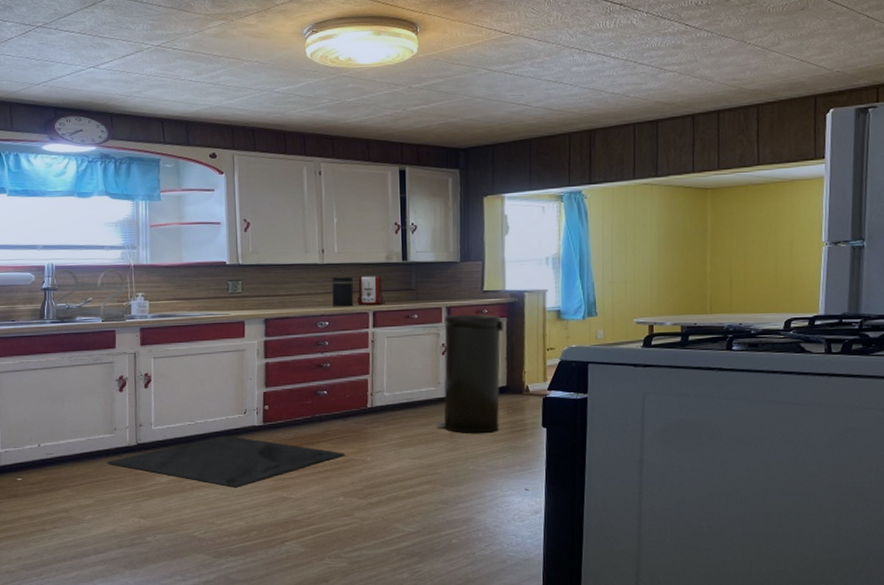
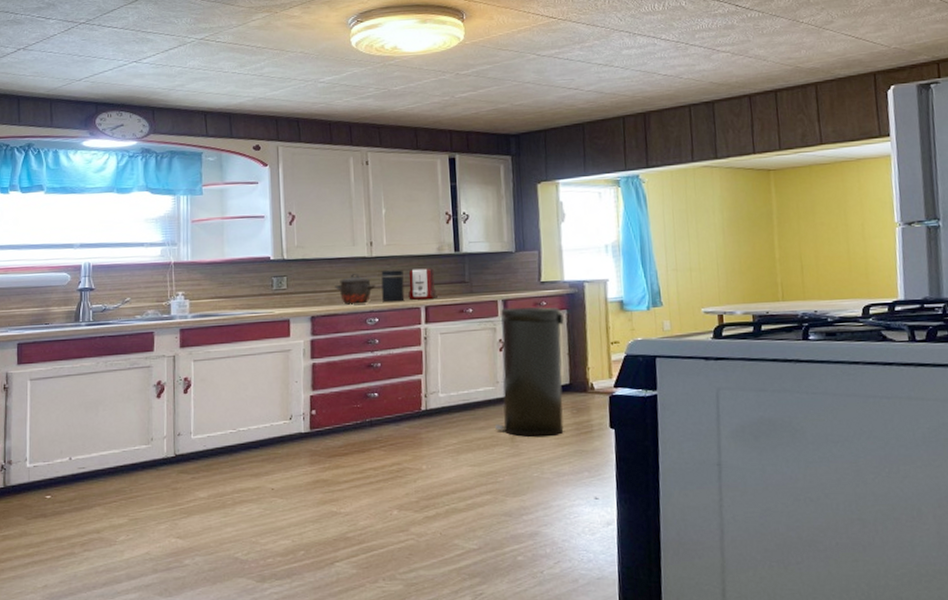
dish rack: present [48,268,130,322] -> none [85,266,170,323]
door mat: present [107,435,345,488] -> none [142,443,398,502]
cooking pot: none [287,278,326,309] -> present [335,273,375,305]

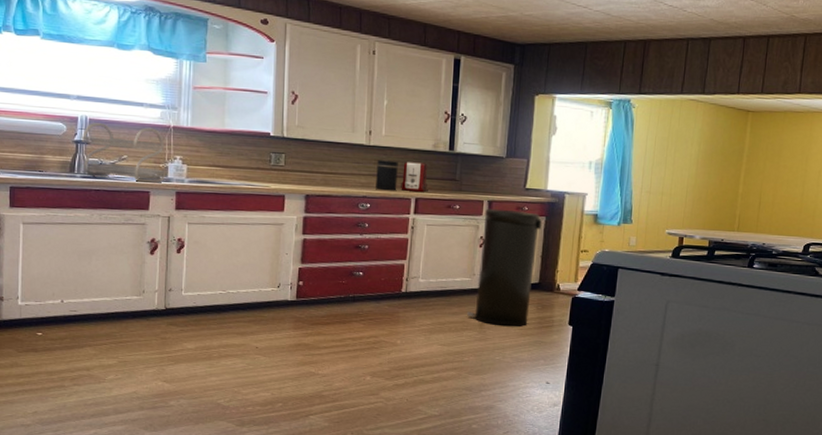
dish rack: none [85,266,170,323] -> present [81,123,167,183]
cooking pot: present [335,273,375,305] -> none [331,158,370,189]

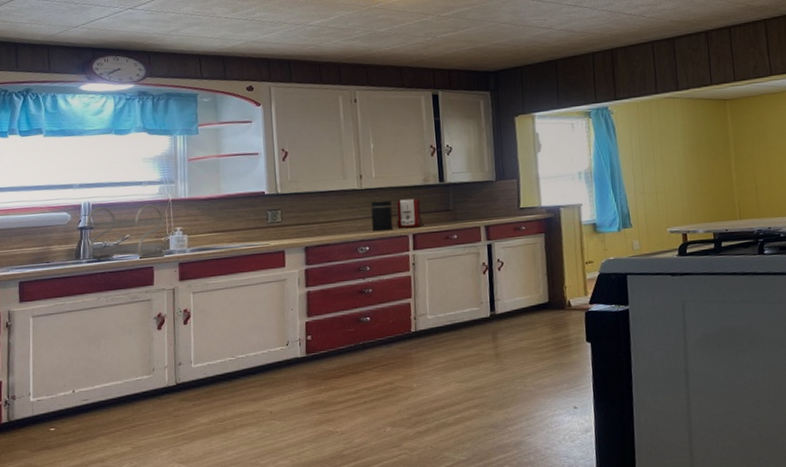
pedal bin: present [467,208,543,327] -> none [481,231,544,354]

